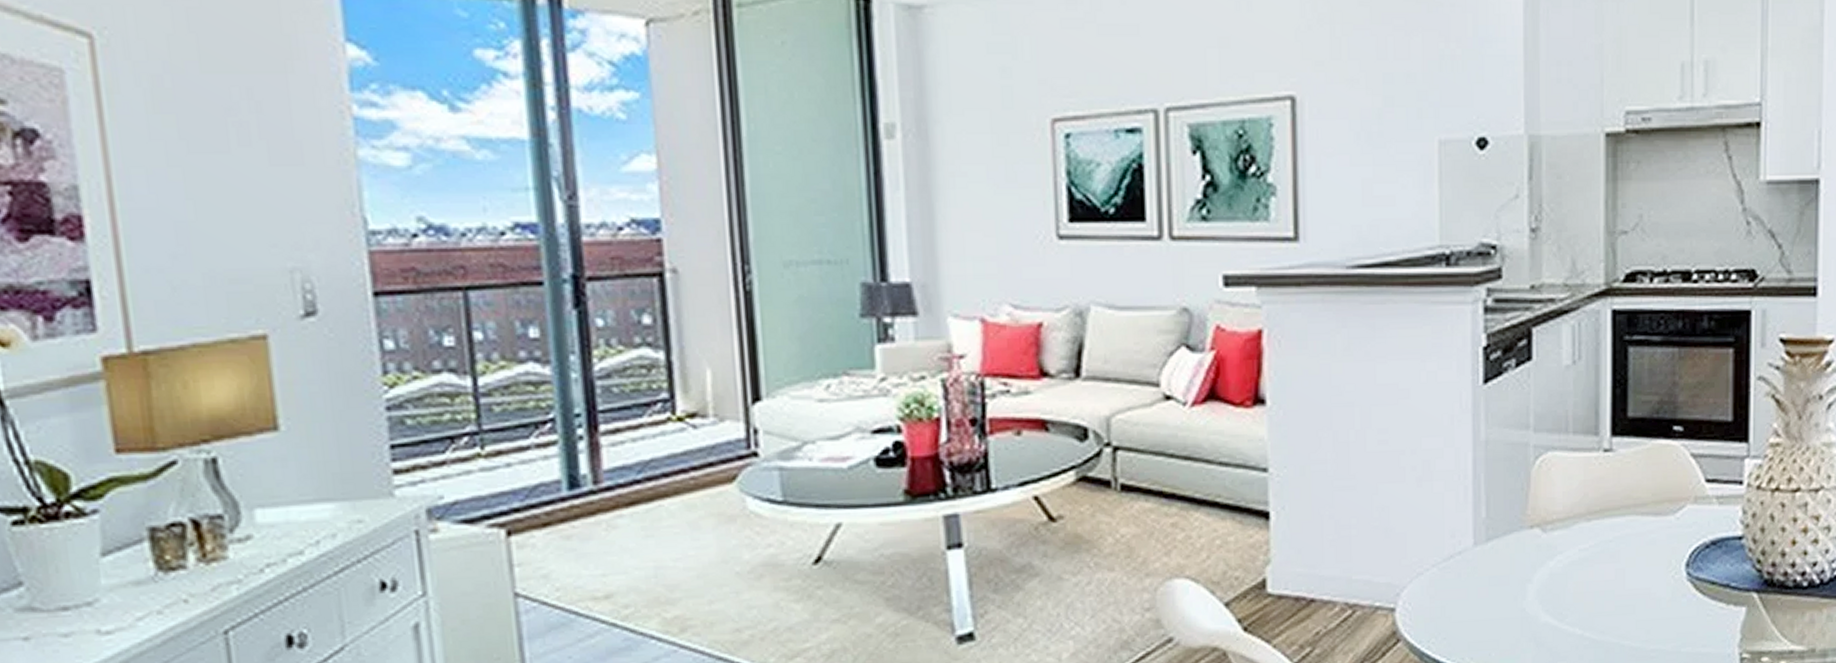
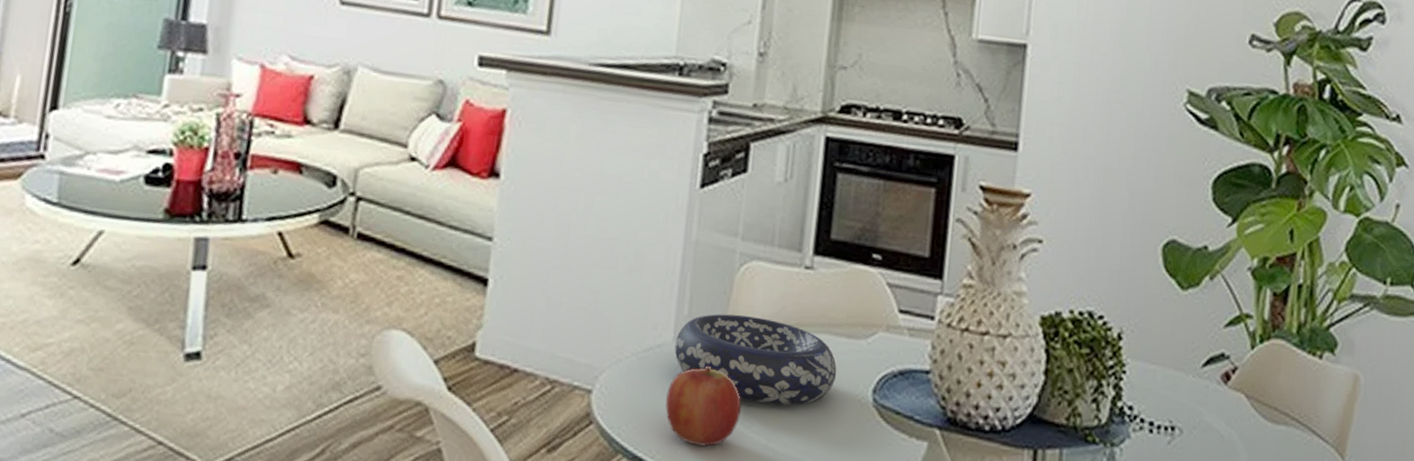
fruit: none [1472,565,1552,647] -> present [664,365,742,447]
decorative bowl: none [1476,509,1647,595] -> present [674,313,837,406]

